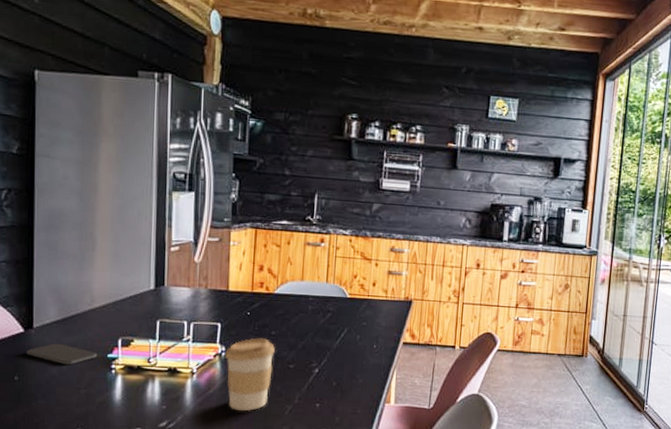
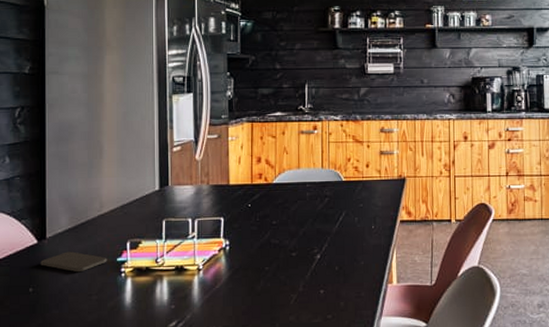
coffee cup: present [225,338,275,412] -> none [229,228,277,304]

